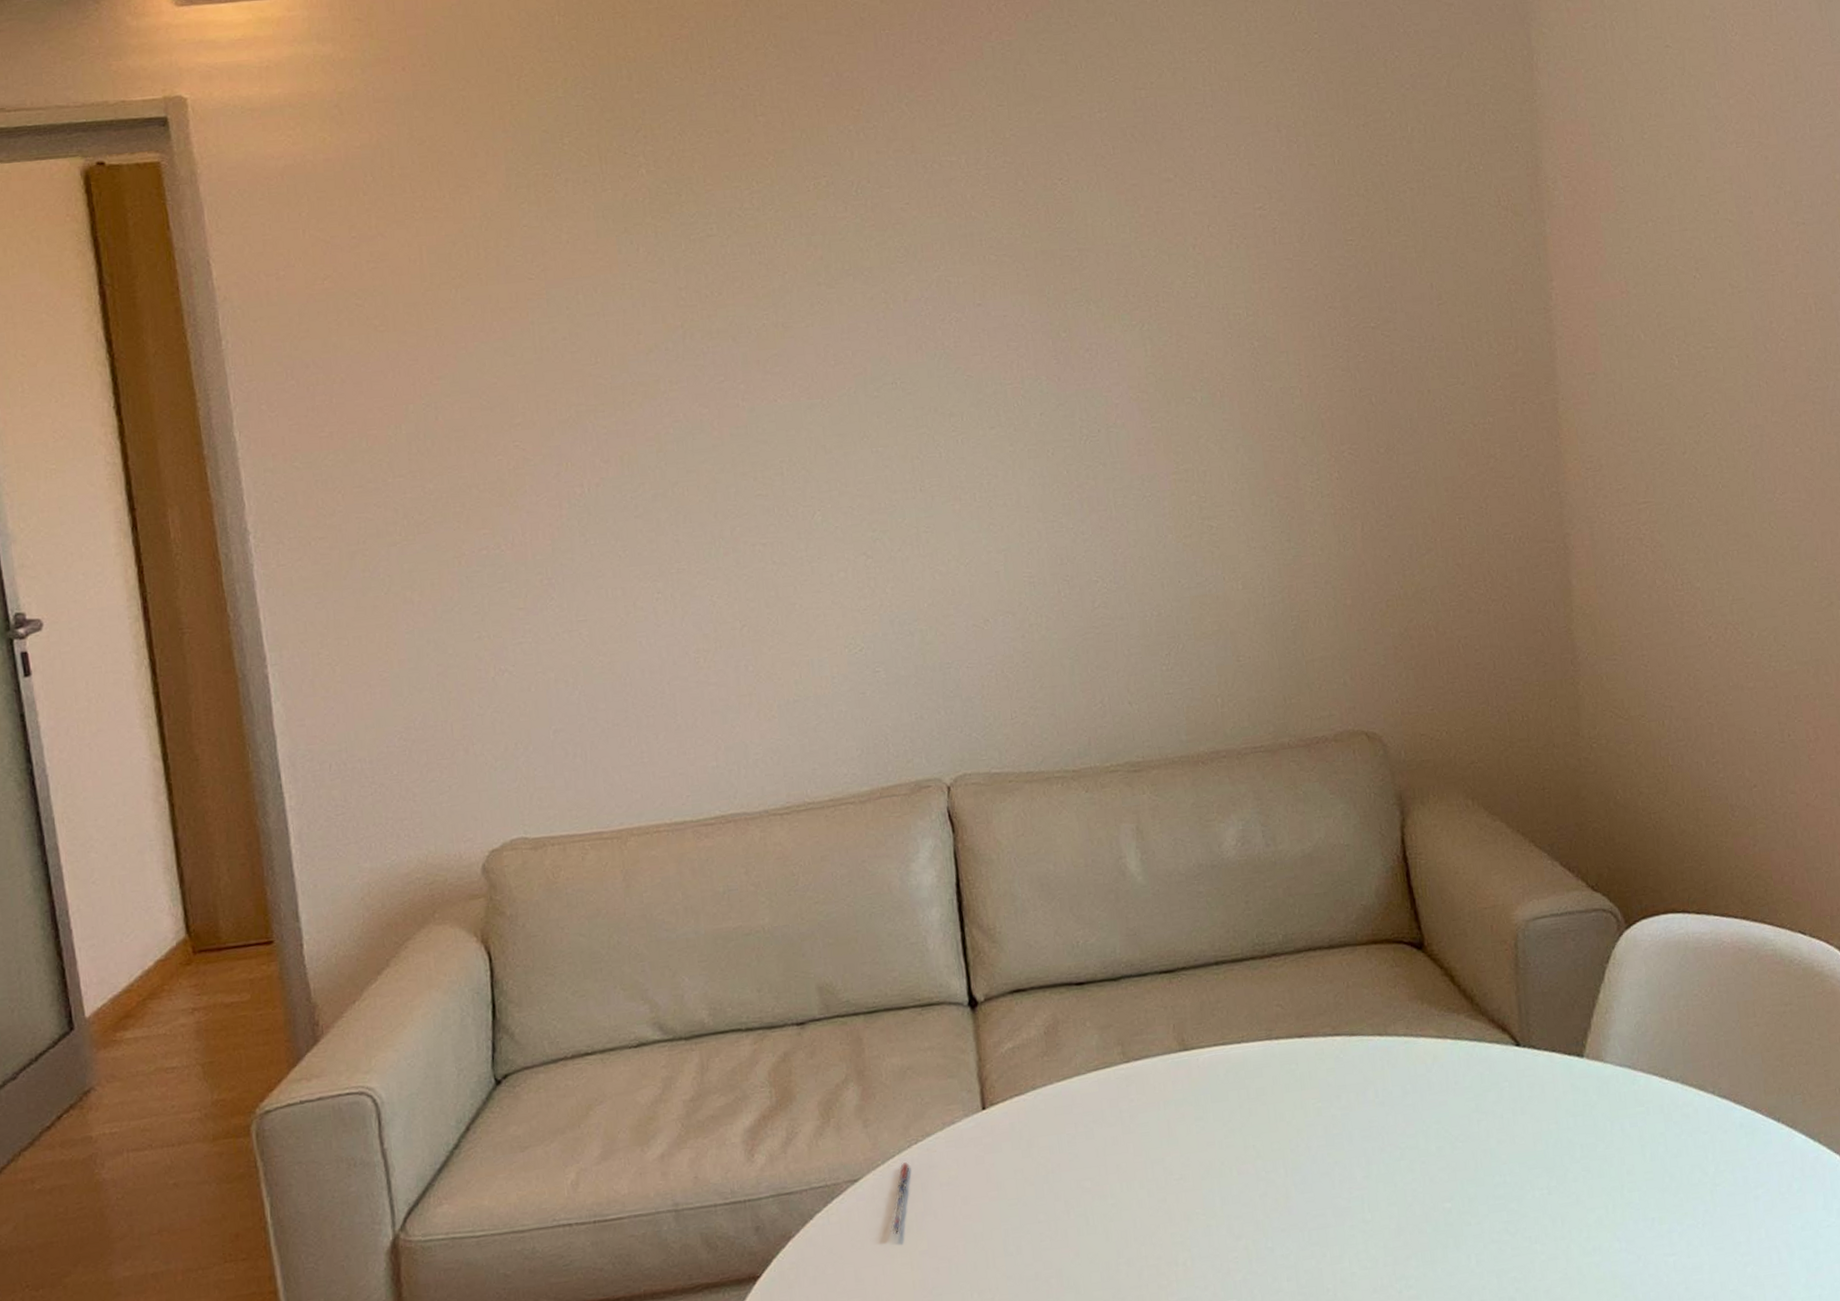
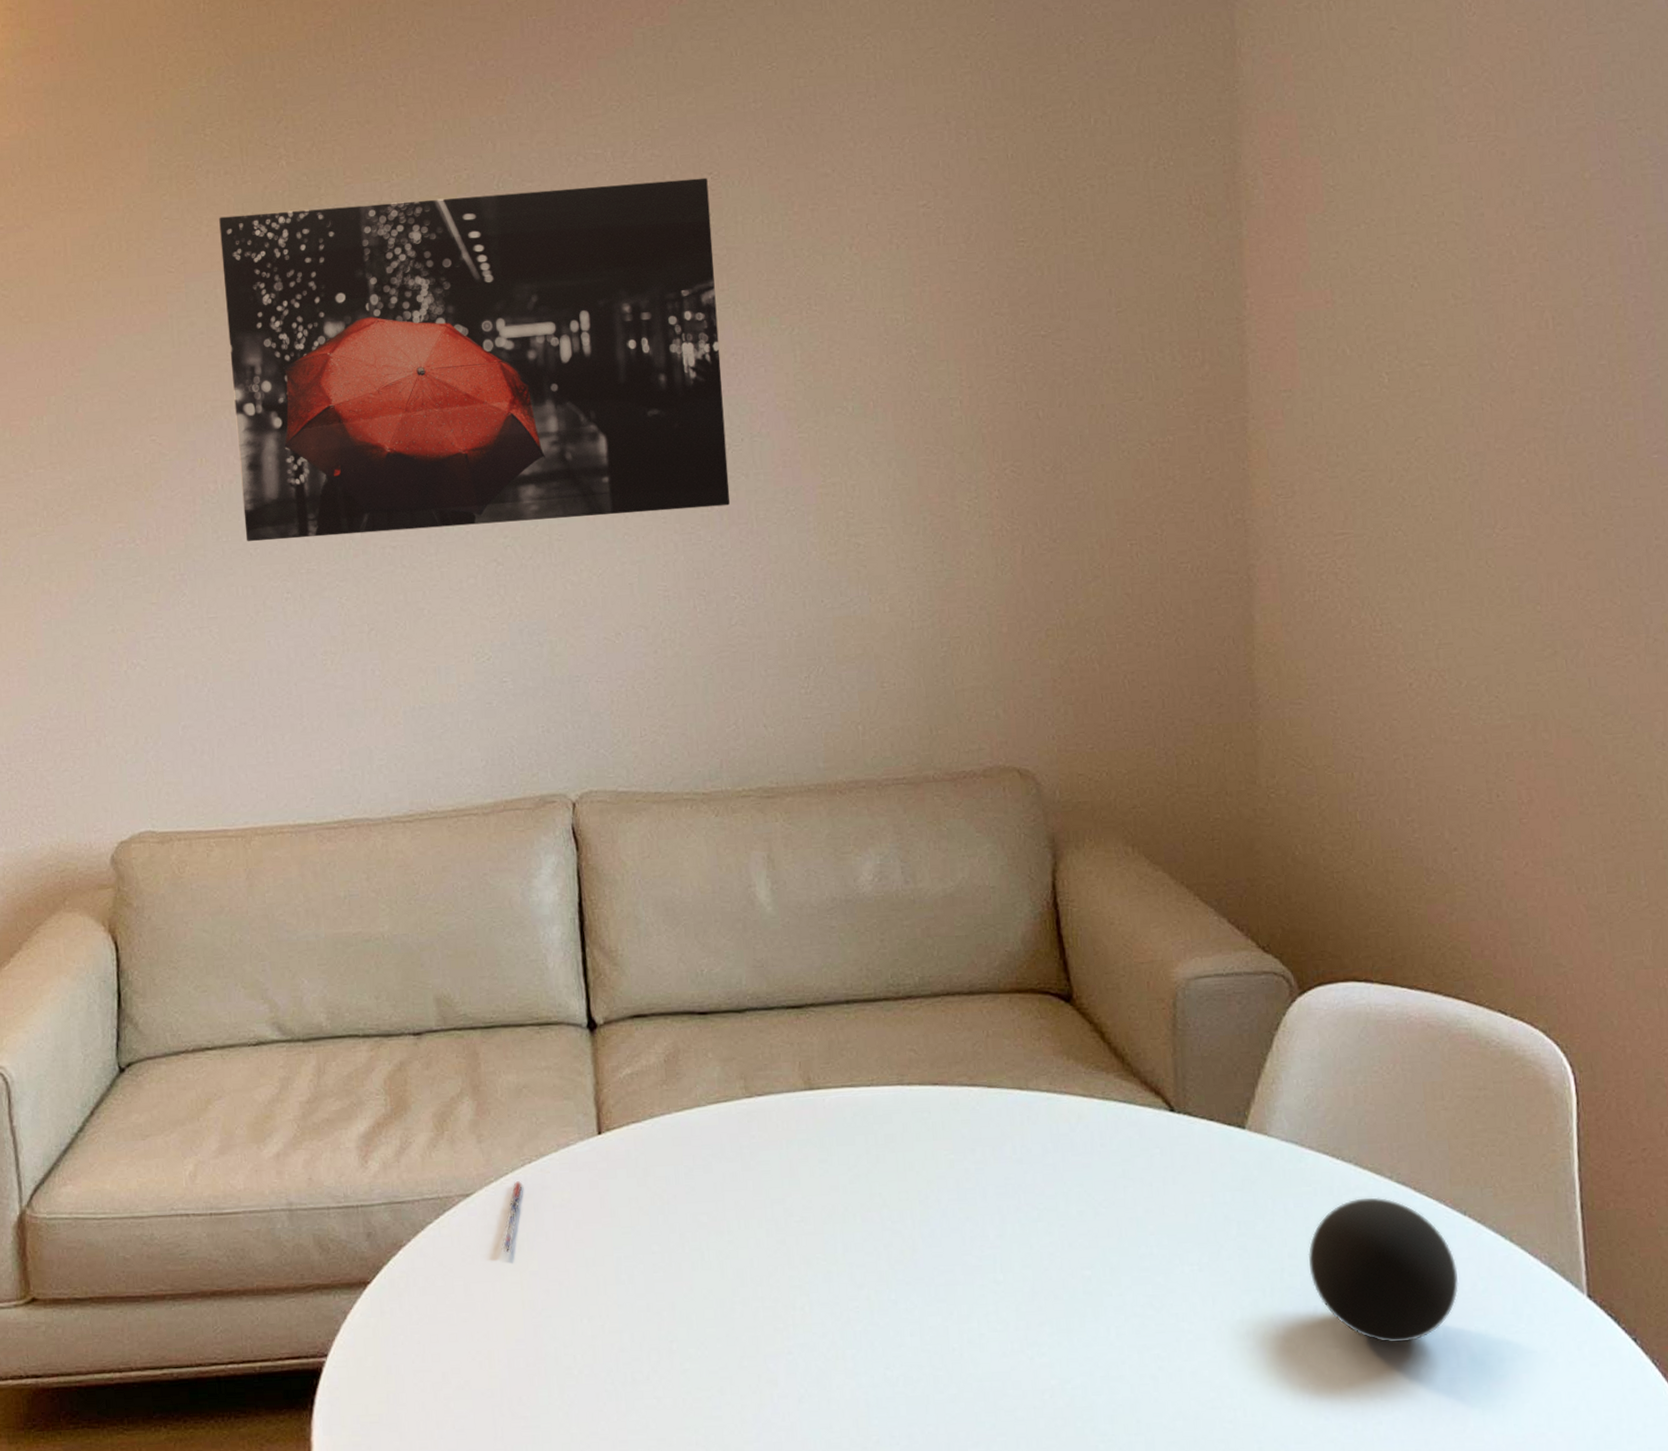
wall art: none [579,183,1090,544] -> present [219,177,731,542]
decorative ball: none [1644,1111,1777,1247] -> present [1308,1197,1459,1343]

